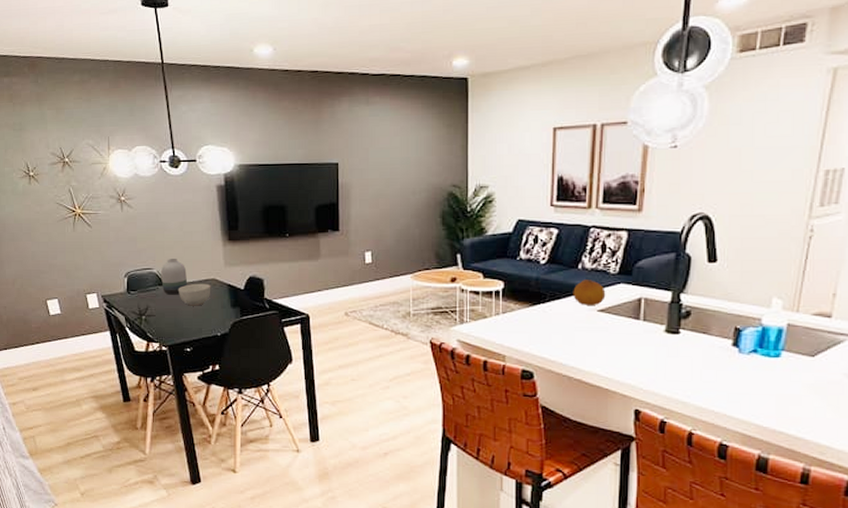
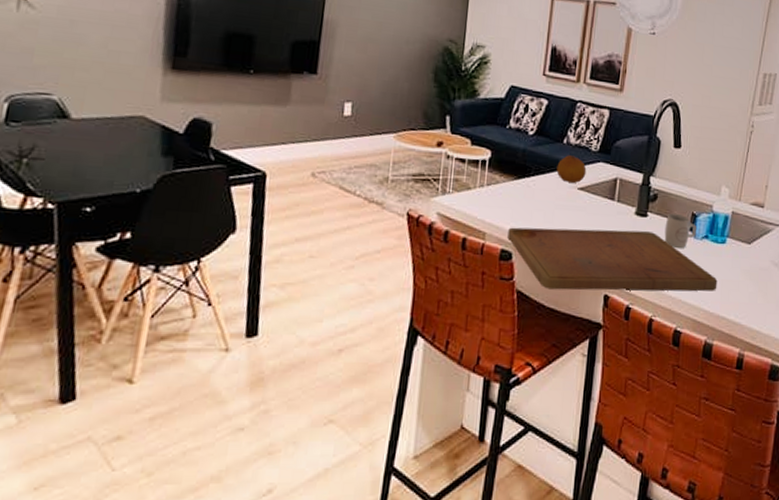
vase: present [160,259,188,295] -> none [62,83,104,133]
bowl: present [177,283,211,306] -> none [85,119,137,151]
cutting board: none [528,348,772,406] -> present [508,227,718,291]
mug: none [701,328,743,363] -> present [664,213,697,248]

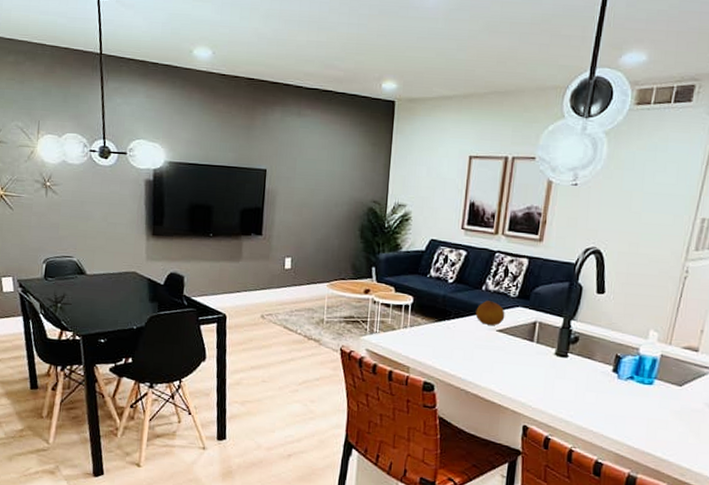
cutting board: present [508,227,718,291] -> none [430,363,643,429]
mug: present [664,213,697,248] -> none [585,354,622,387]

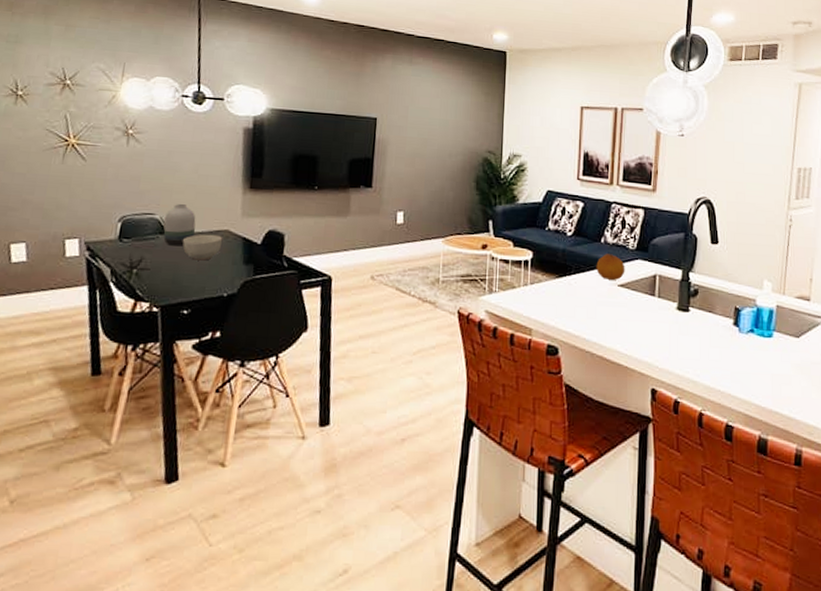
vase: none [80,248,108,285] -> present [163,204,196,246]
bowl: none [96,274,131,298] -> present [182,234,223,261]

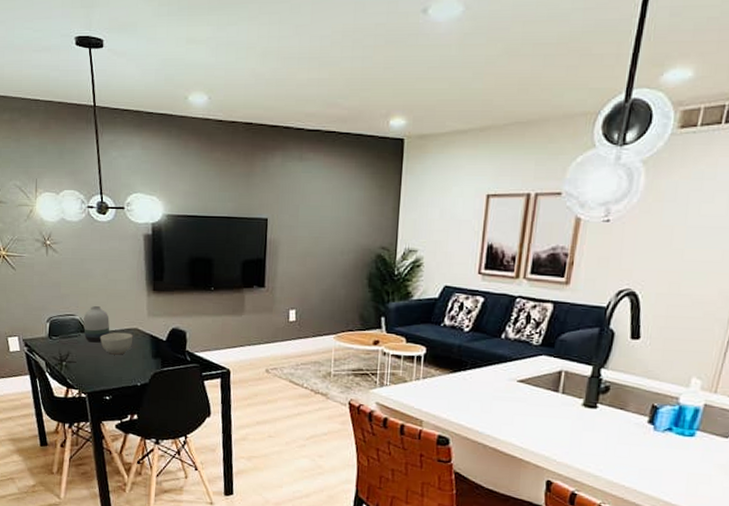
fruit: present [596,254,625,280] -> none [494,349,527,376]

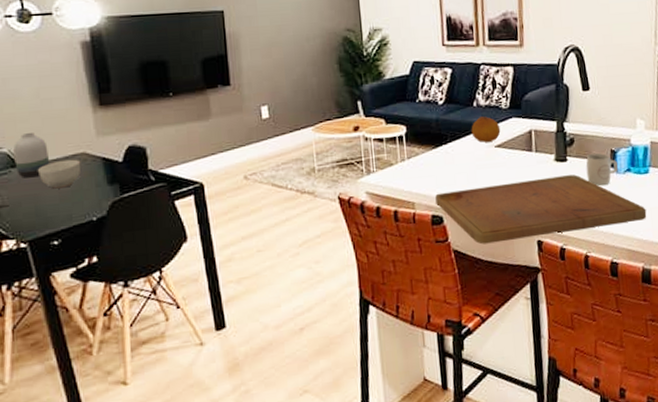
cutting board: none [444,416,683,483] -> present [435,174,647,245]
fruit: none [494,349,527,376] -> present [471,116,501,142]
mug: none [617,404,659,440] -> present [586,152,618,186]

